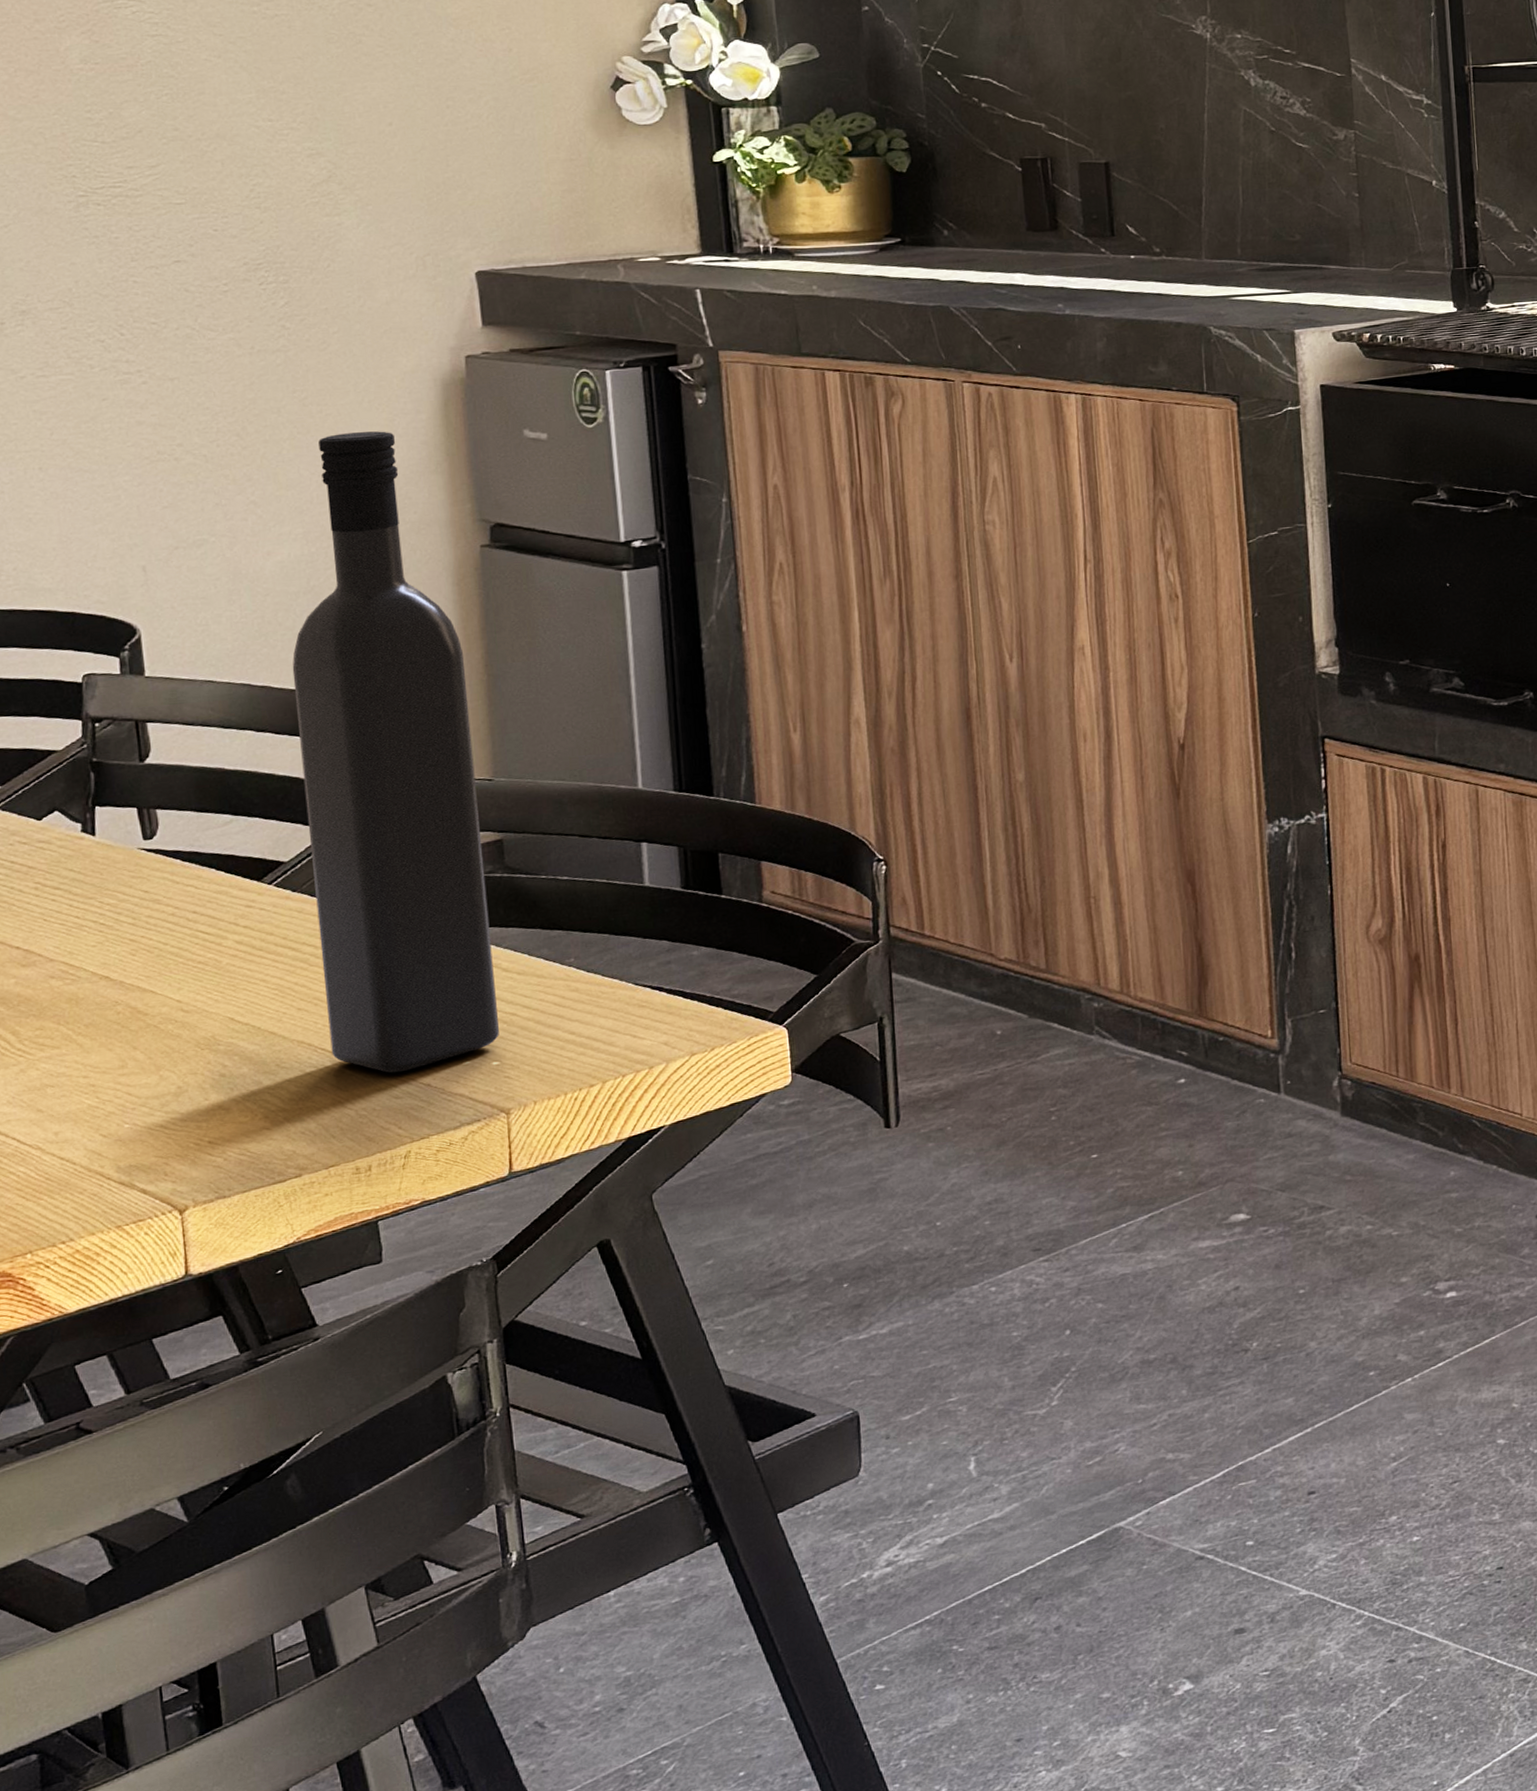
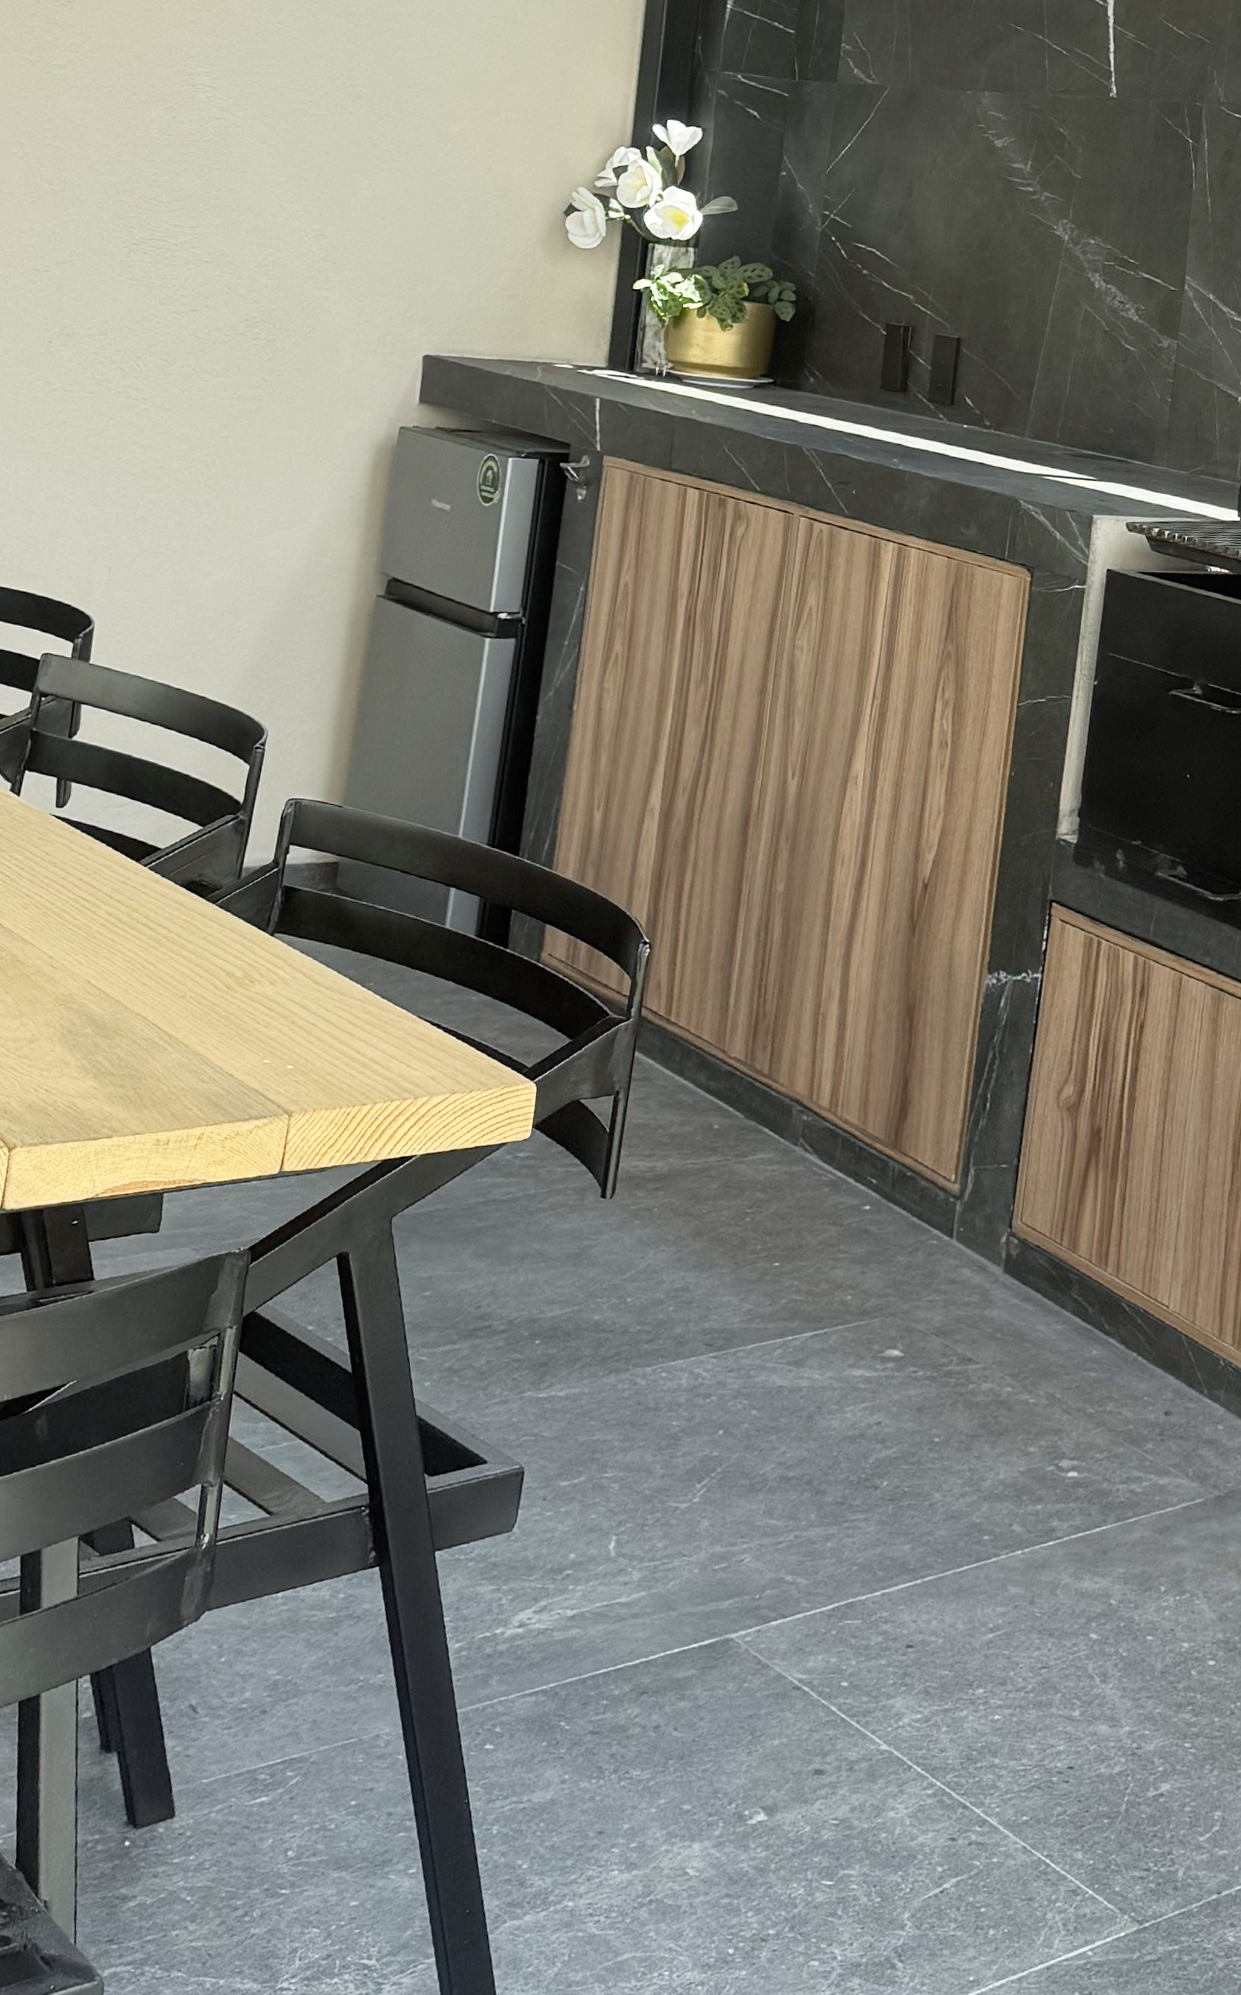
wine bottle: present [292,431,499,1073] -> none [160,478,343,1059]

